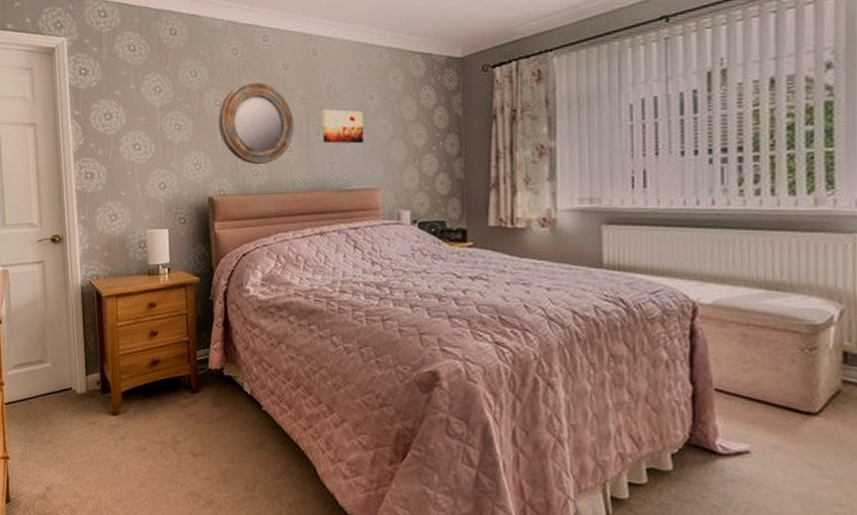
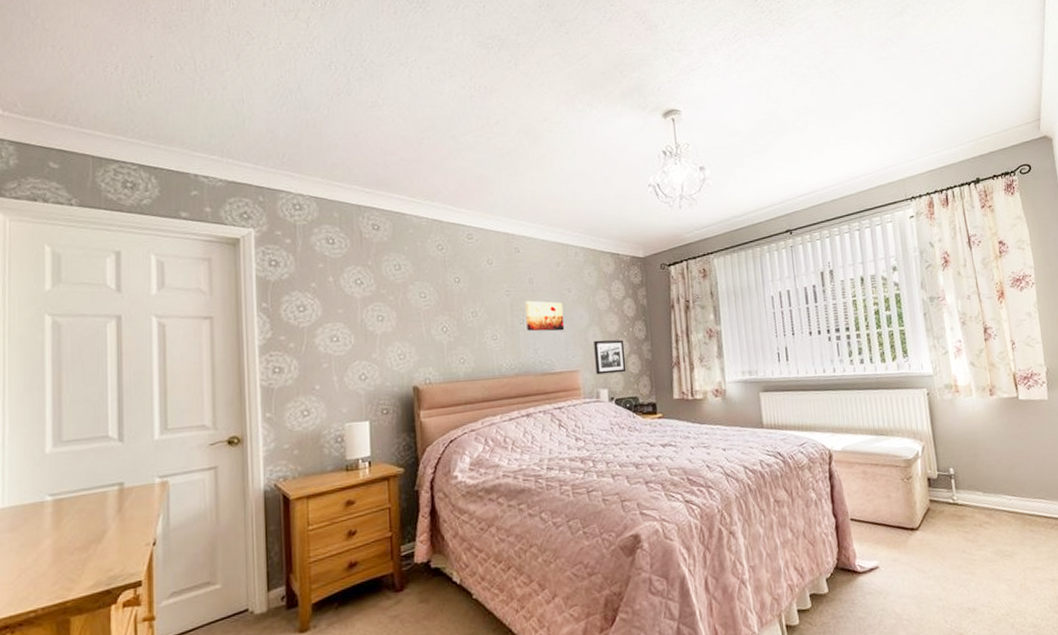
home mirror: present [218,82,294,165] -> none [423,276,499,353]
picture frame: none [397,155,433,194] -> present [594,339,627,375]

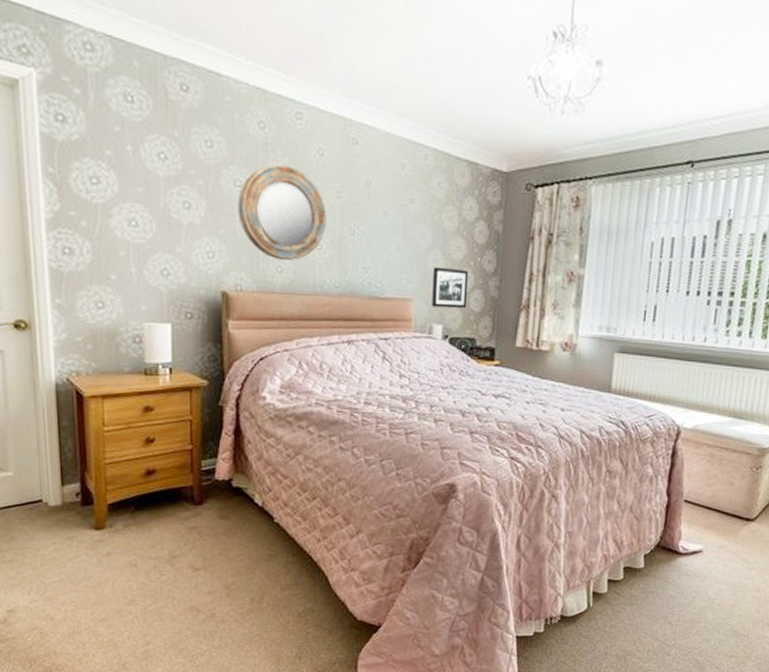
home mirror: none [423,276,499,353] -> present [238,164,327,261]
wall art: present [525,300,565,332] -> none [358,207,403,250]

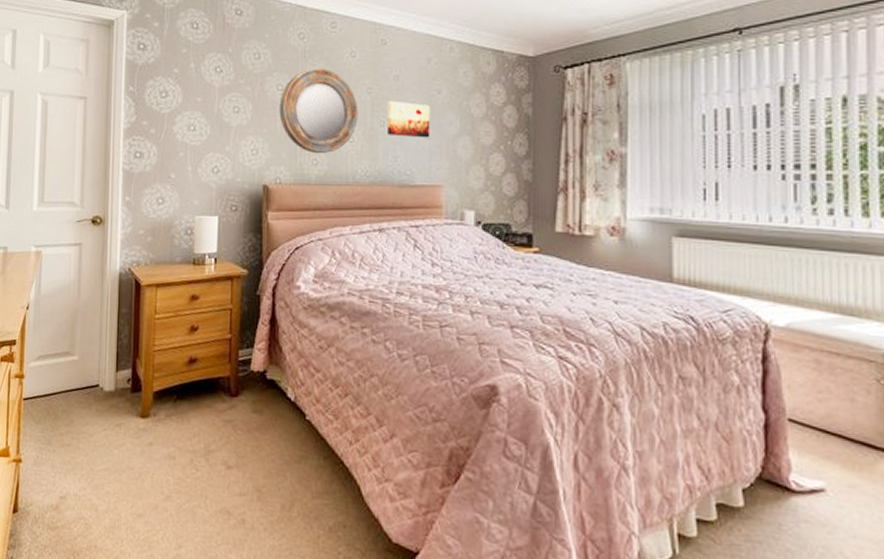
wall art: none [358,207,403,250] -> present [387,100,431,138]
picture frame: present [432,266,469,309] -> none [463,152,500,194]

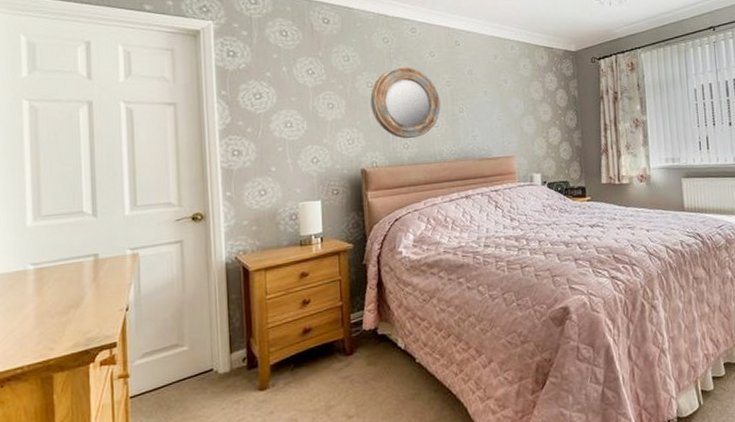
wall art: present [387,100,431,138] -> none [465,90,501,120]

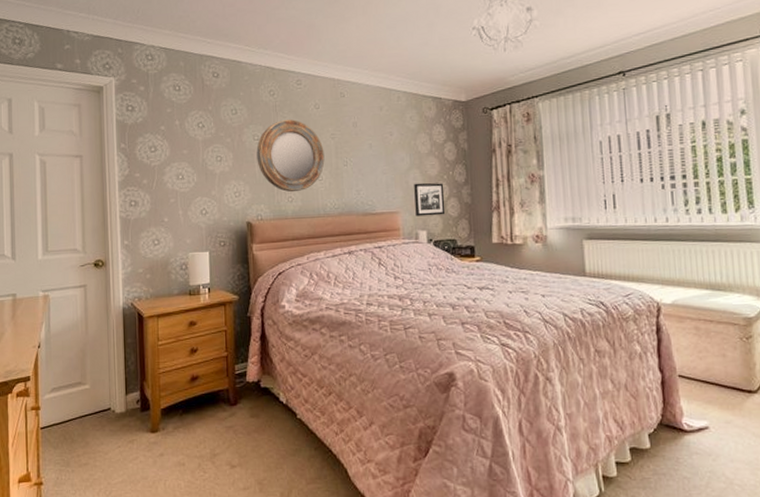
picture frame: none [528,128,558,160] -> present [414,182,446,217]

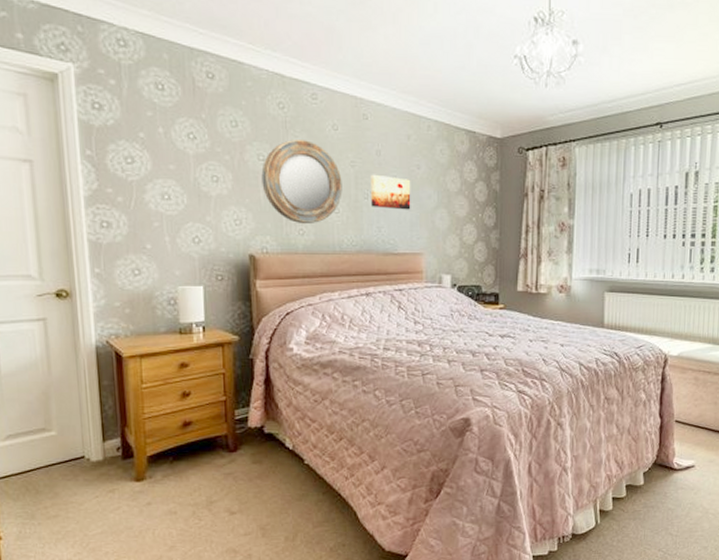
wall art: none [349,143,386,174] -> present [371,174,411,210]
picture frame: present [414,182,446,217] -> none [440,223,472,260]

